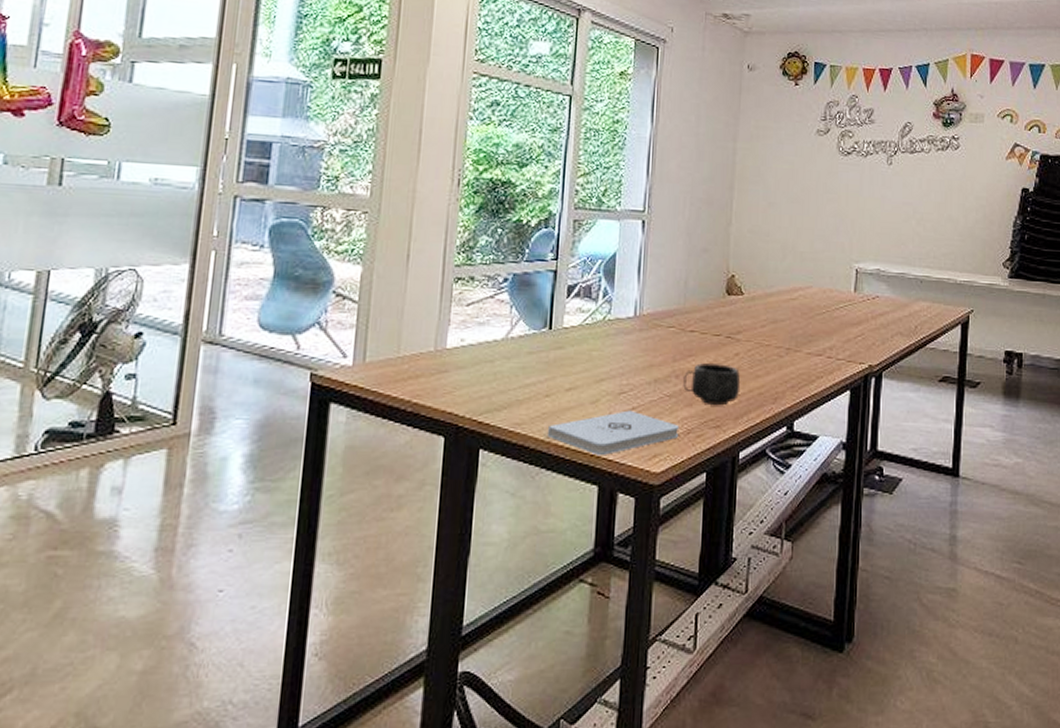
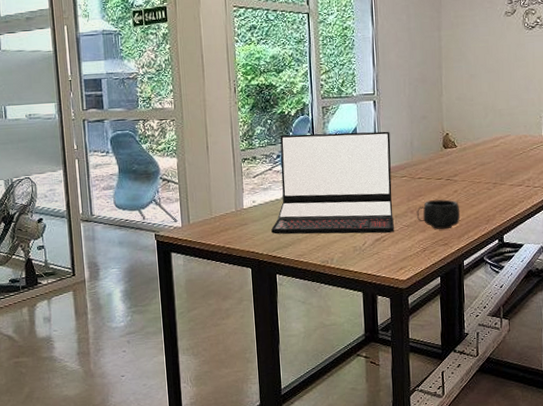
laptop: none [481,252,659,404] -> present [271,131,394,235]
notepad: present [548,410,680,455] -> none [322,238,418,271]

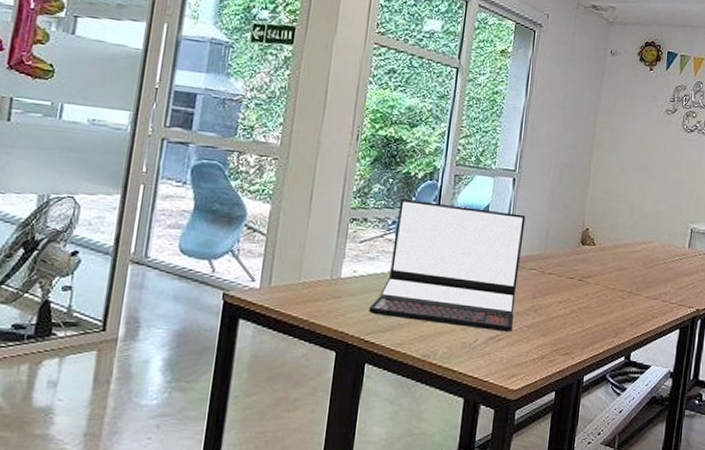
mug: present [417,199,461,230] -> none [540,301,589,337]

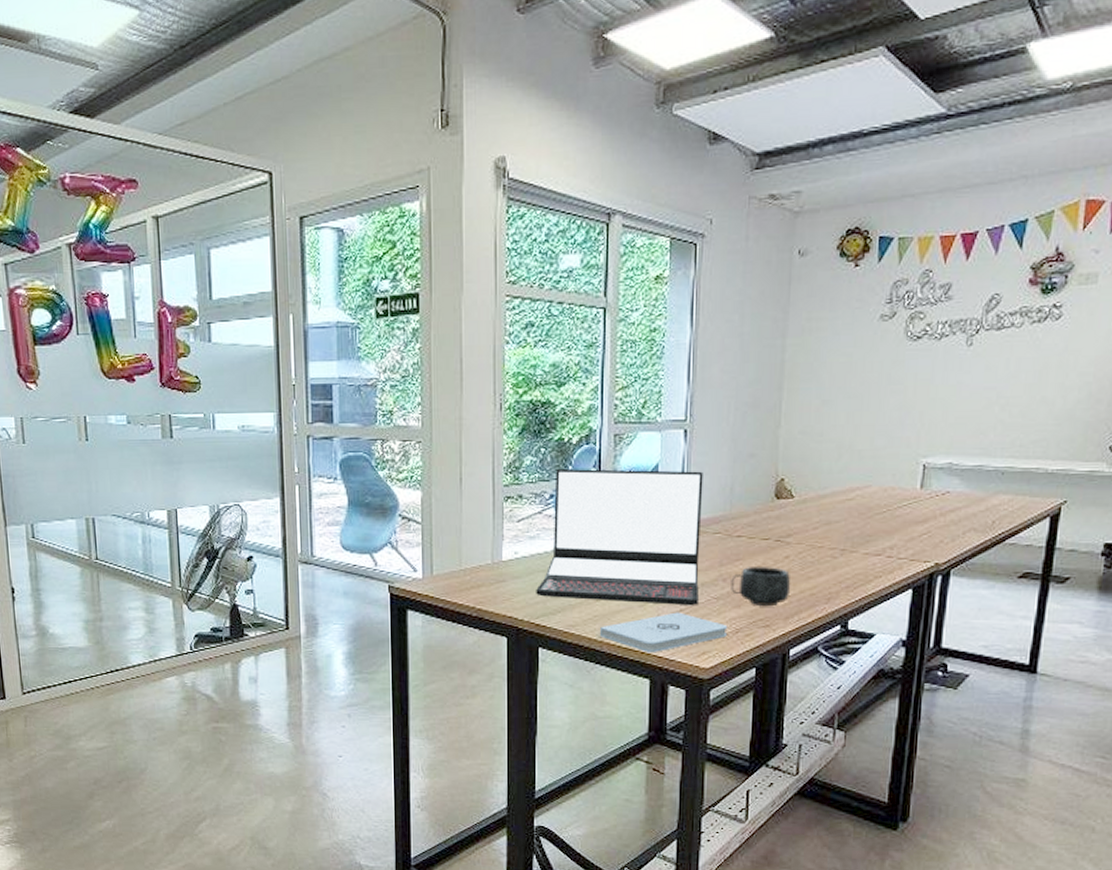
notepad: none [424,337,535,373] -> present [600,612,728,652]
mug: none [540,301,589,337] -> present [731,567,791,607]

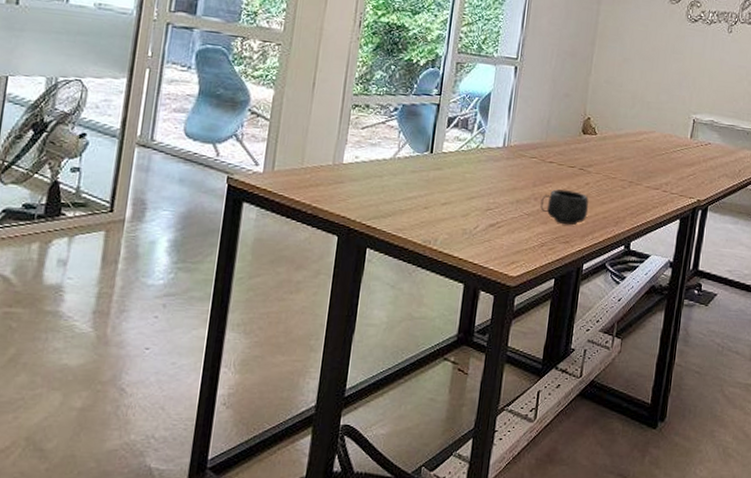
laptop: present [536,469,703,606] -> none [370,86,527,220]
notepad: present [600,612,728,652] -> none [424,224,535,259]

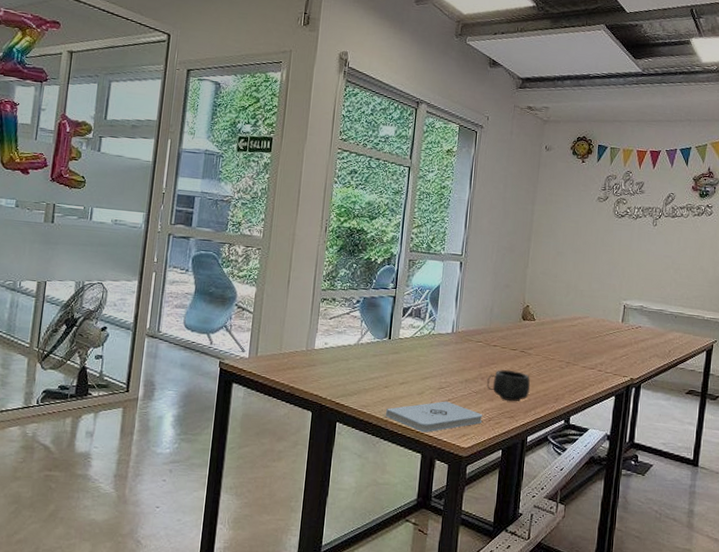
notepad: none [424,224,535,259] -> present [386,401,483,432]

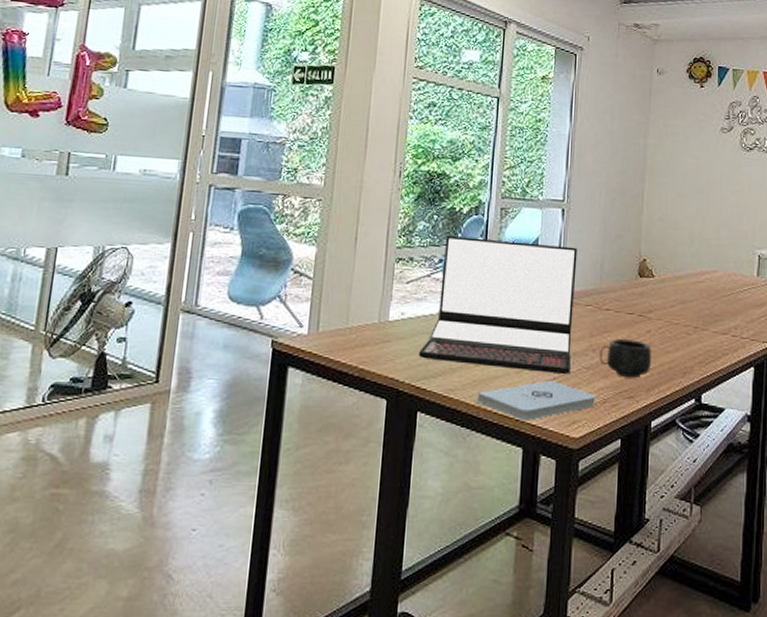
laptop: none [338,281,472,397] -> present [419,236,578,375]

